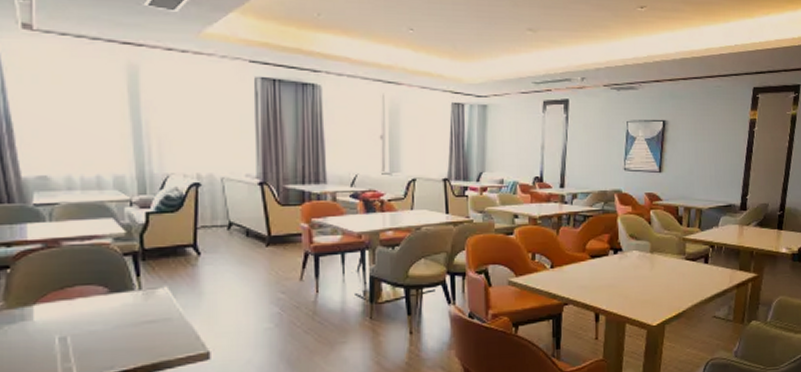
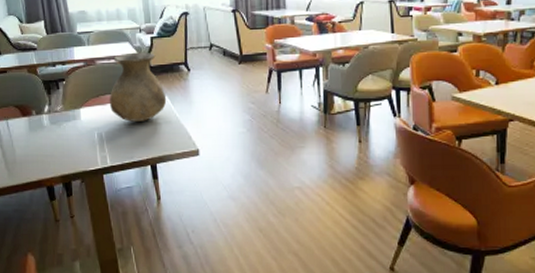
vase: none [81,230,166,321] -> present [110,52,167,122]

